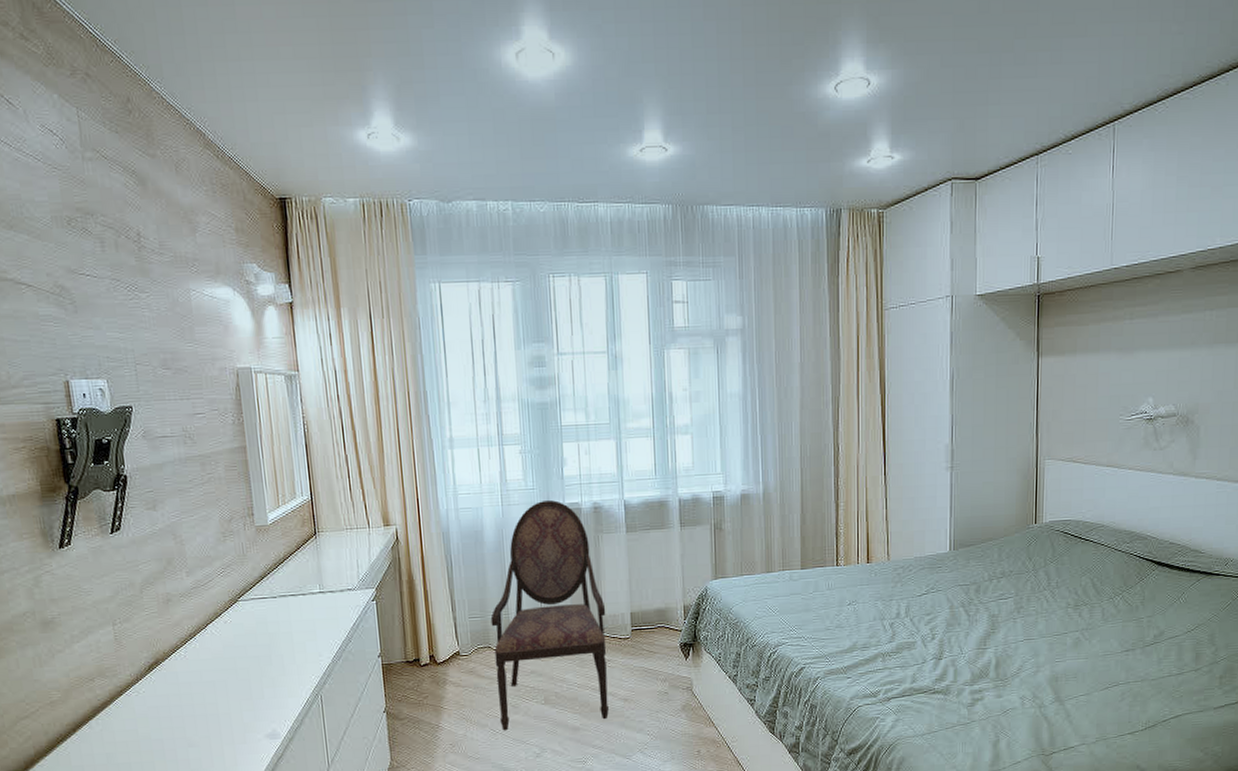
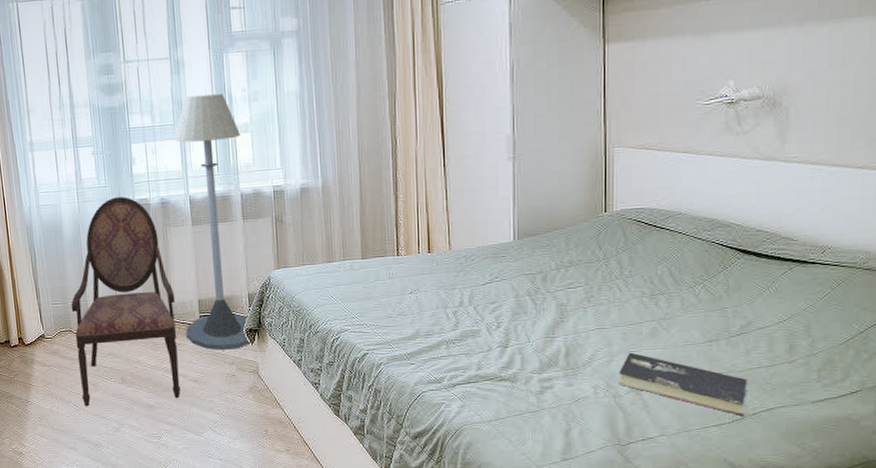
floor lamp: none [610,392,687,666] -> present [174,94,253,350]
book: none [1044,662,1159,724] -> present [618,352,748,417]

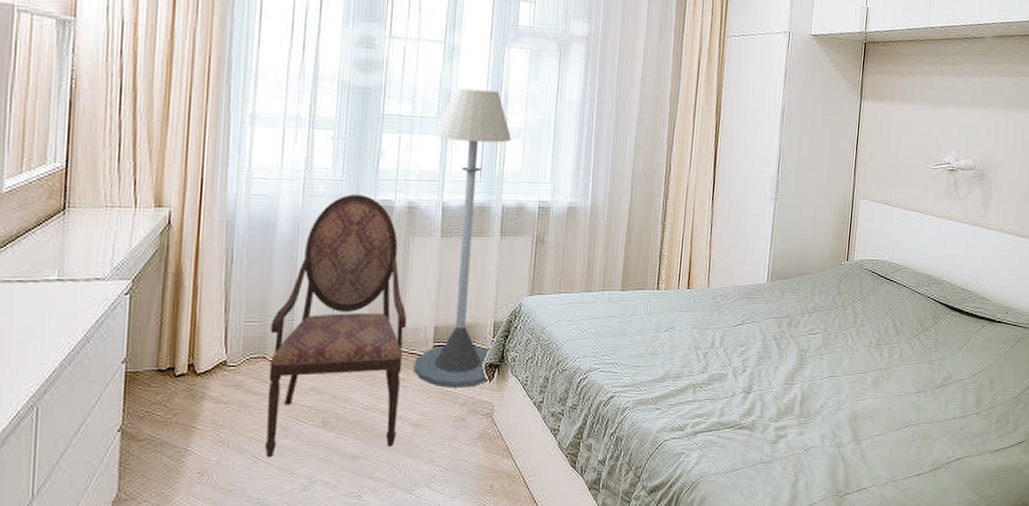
book: present [618,352,748,417] -> none [843,401,945,466]

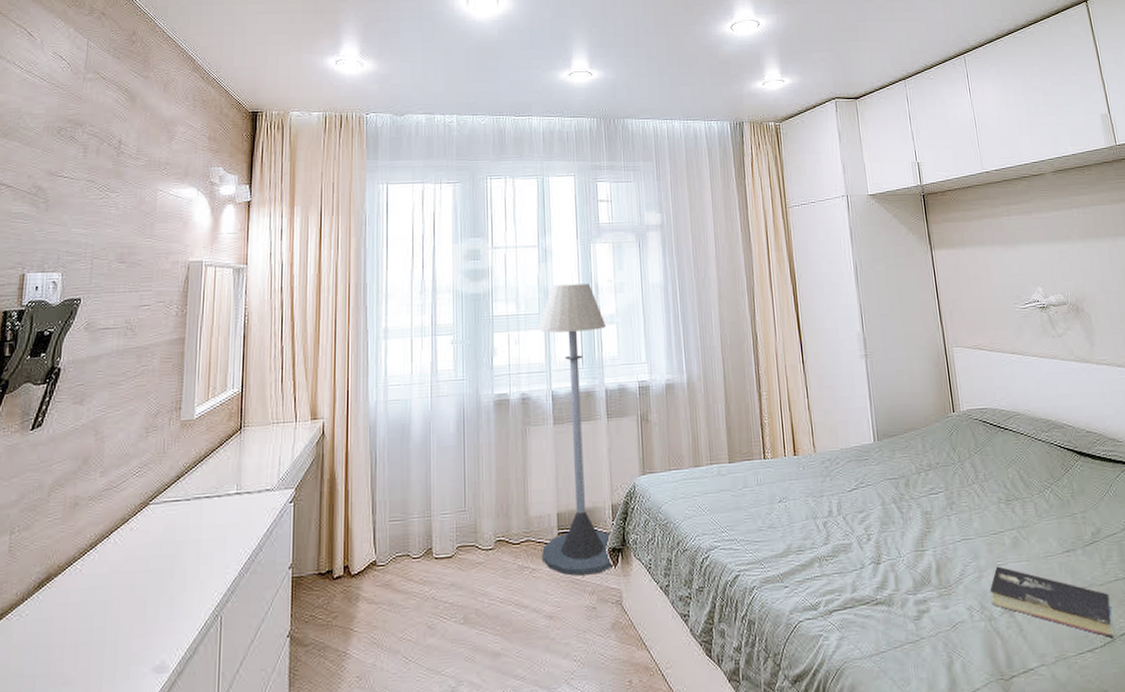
armchair: present [264,194,407,458] -> none [412,391,533,659]
book: none [843,401,945,466] -> present [990,566,1115,639]

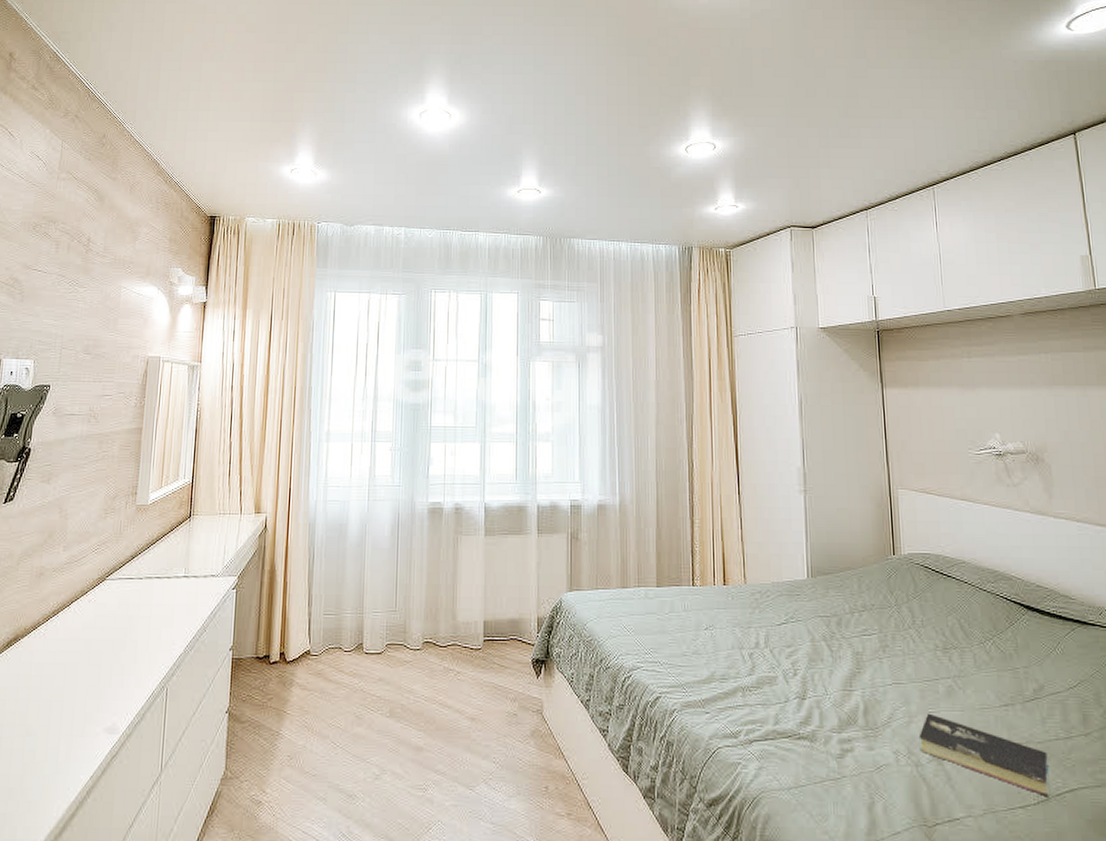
floor lamp: present [539,283,616,576] -> none [467,400,541,683]

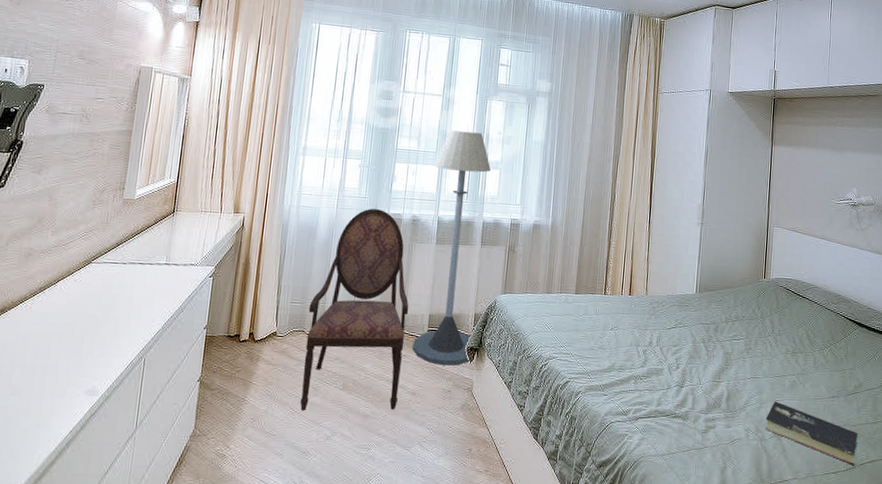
armchair: none [342,498,460,745] -> present [300,209,409,411]
floor lamp: none [467,400,541,683] -> present [412,130,491,365]

